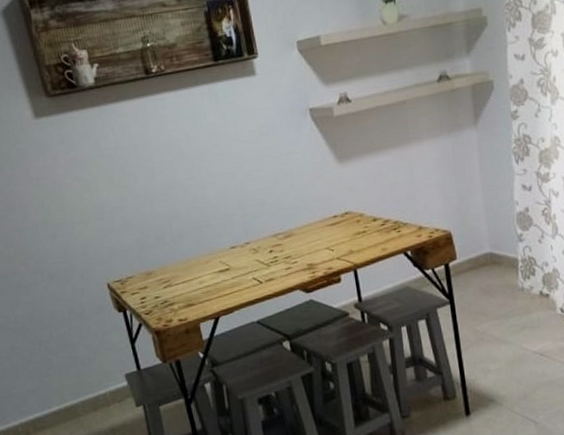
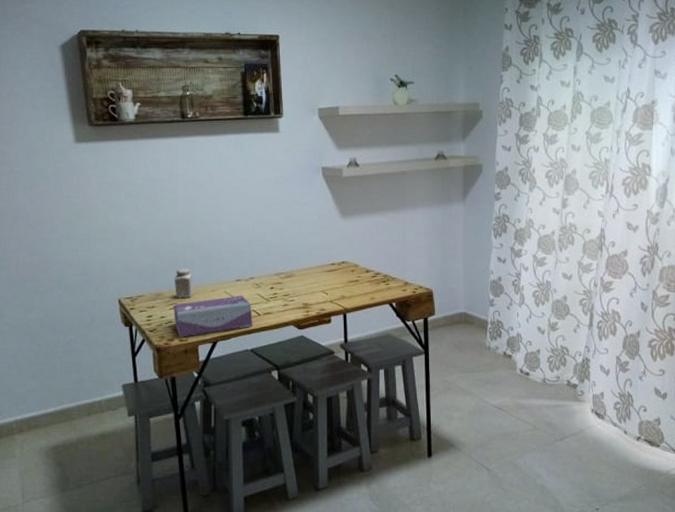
salt shaker: none [163,241,187,276] -> present [175,268,193,299]
tissue box: none [167,263,255,317] -> present [173,295,253,337]

